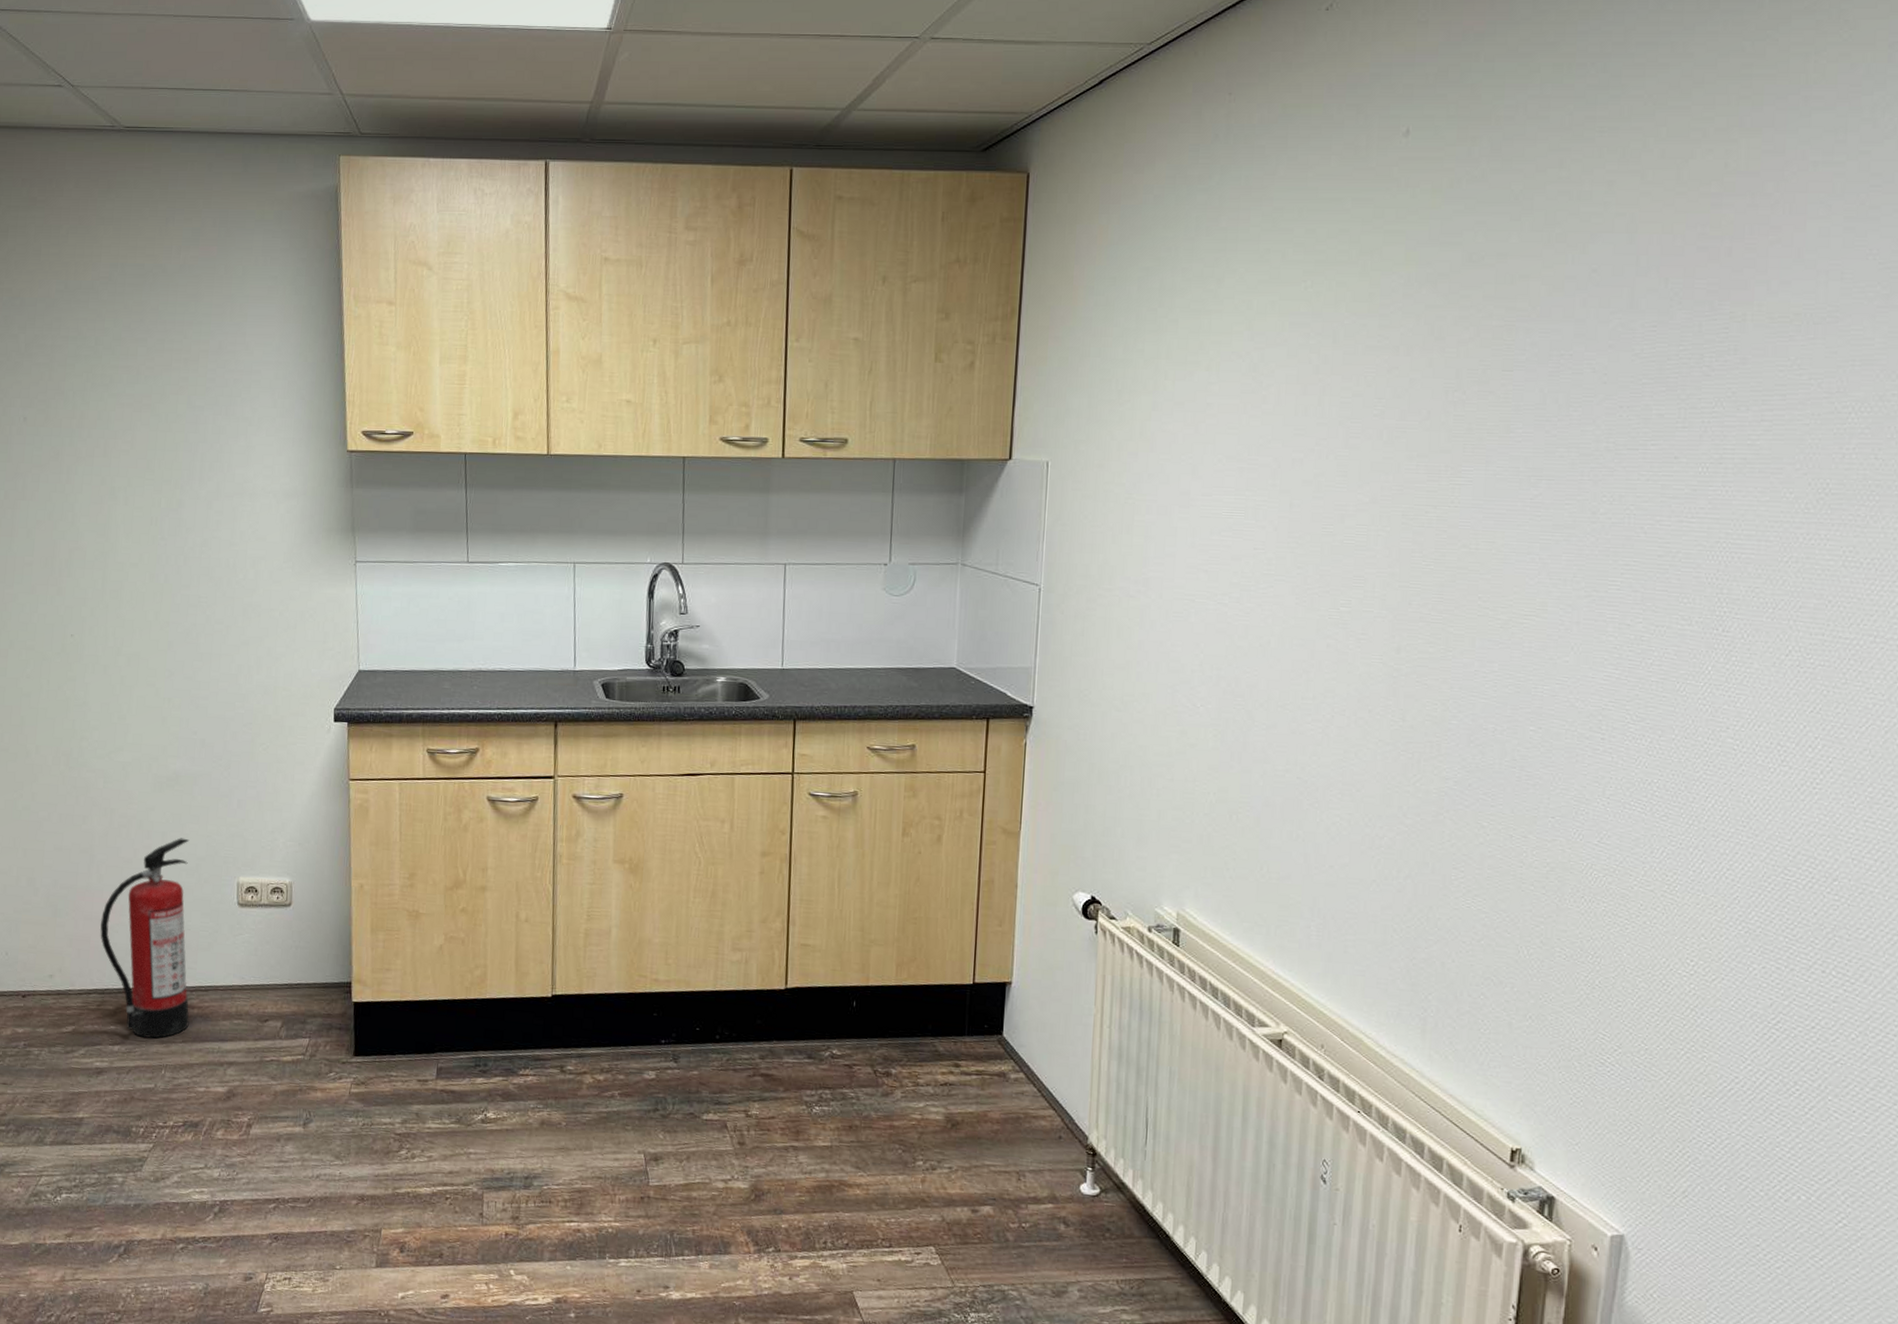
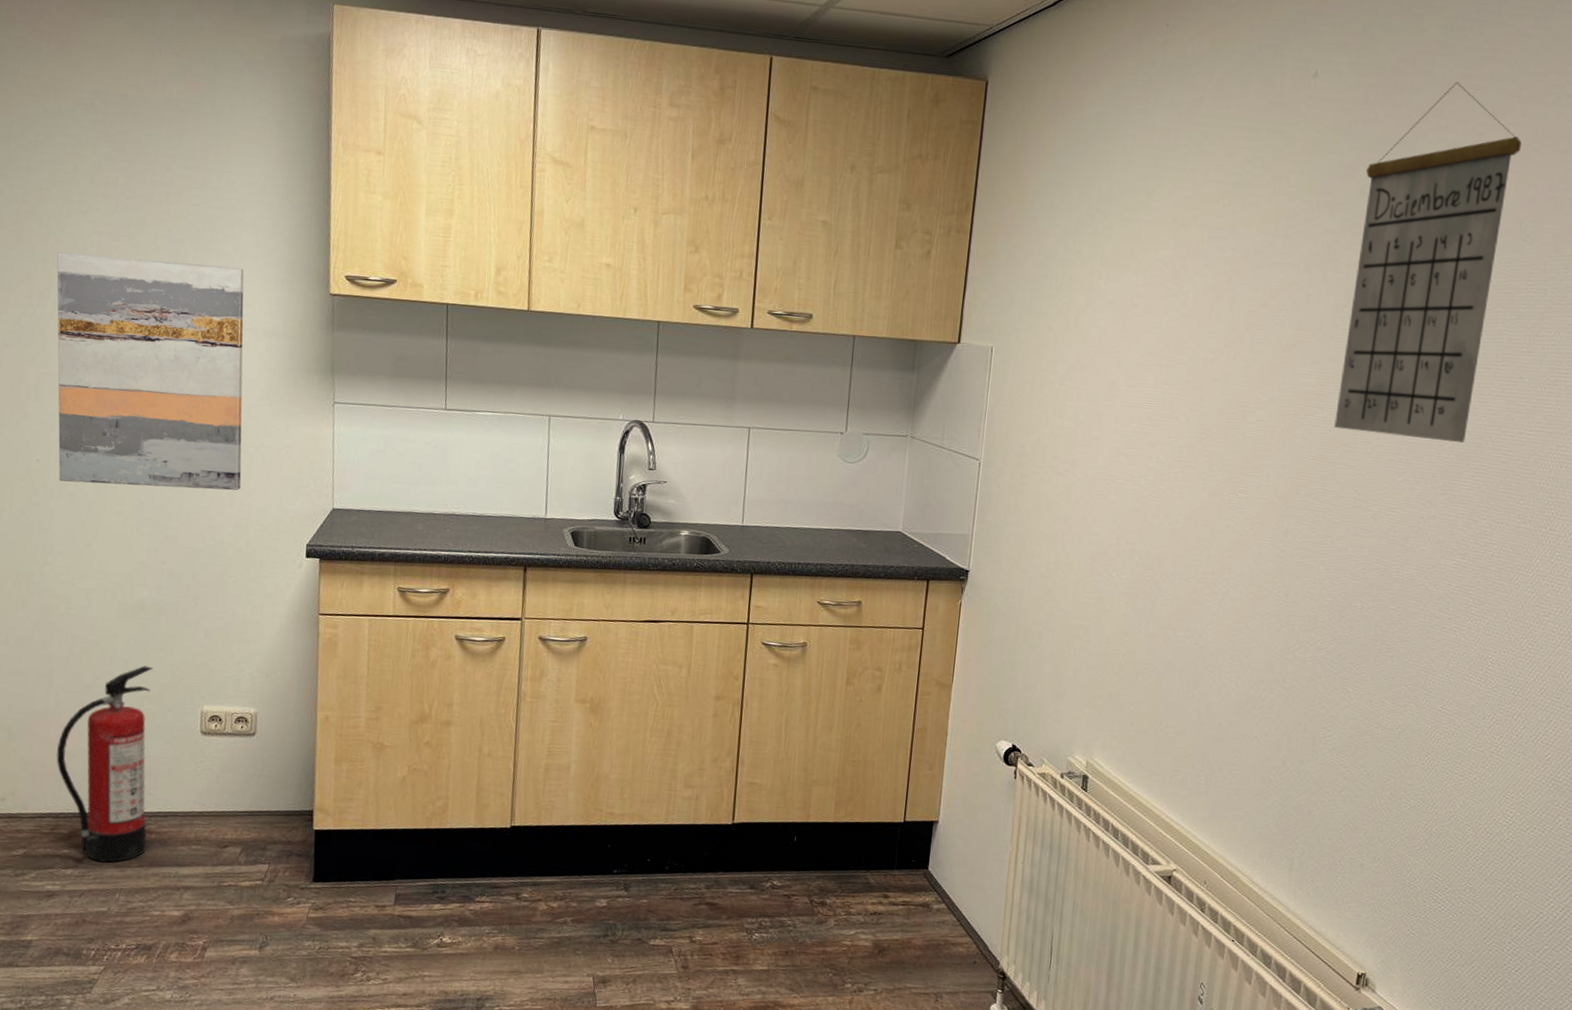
wall art: none [83,427,268,657] -> present [57,252,244,491]
calendar: none [1449,125,1662,537] -> present [1333,81,1522,444]

